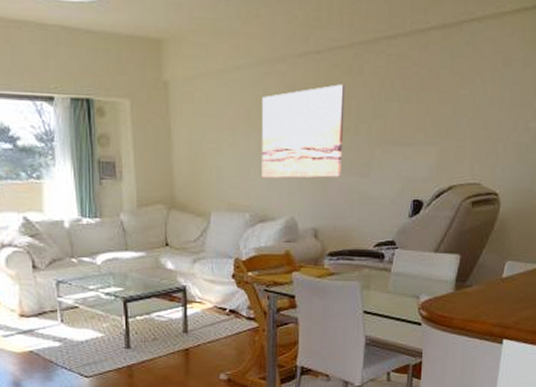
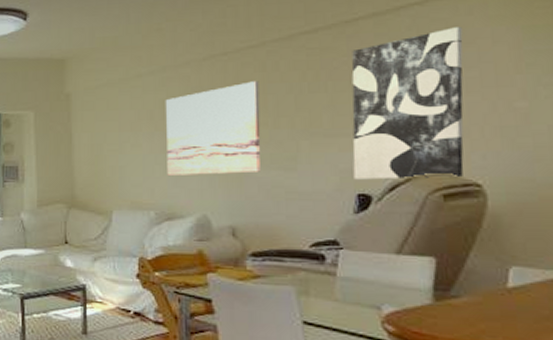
wall art: none [412,47,505,188] -> present [351,27,464,180]

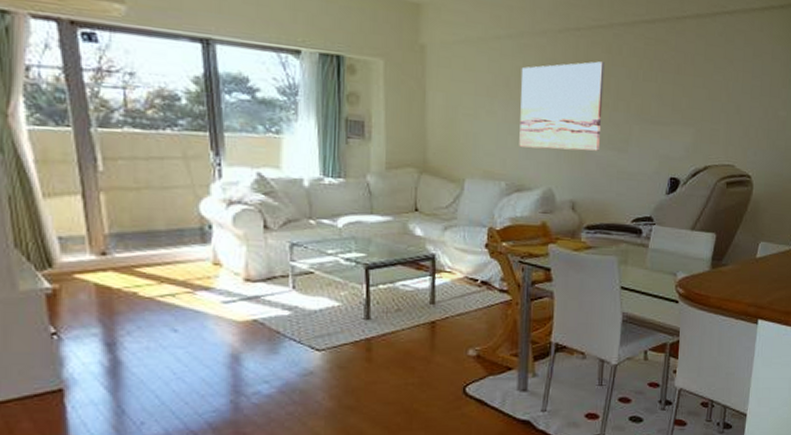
wall art: present [351,27,464,180] -> none [669,39,755,170]

